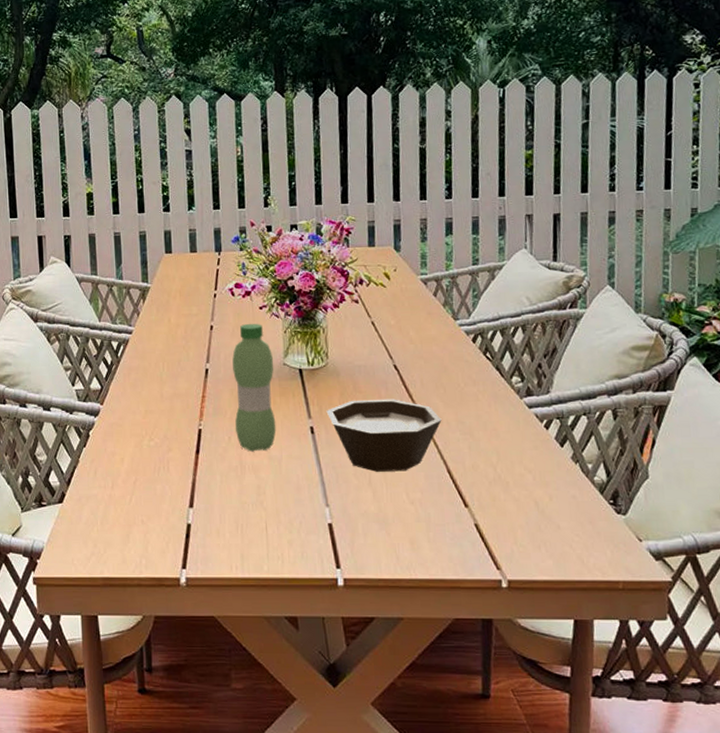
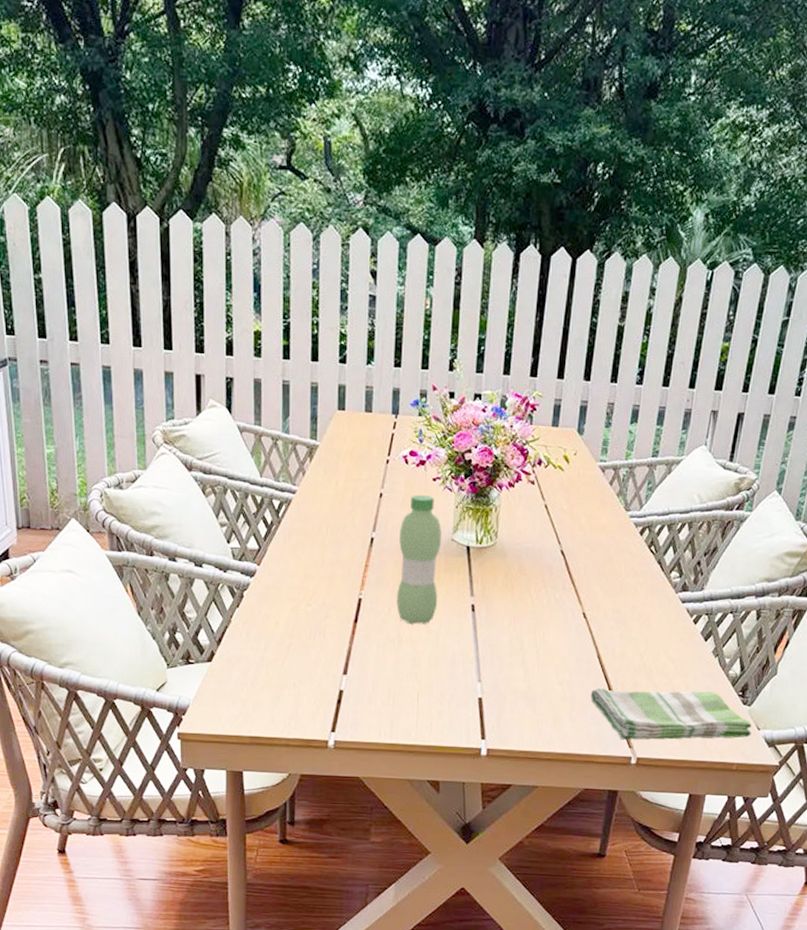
bowl: present [326,399,442,472] -> none [489,581,599,654]
dish towel: none [446,501,633,561] -> present [590,687,752,740]

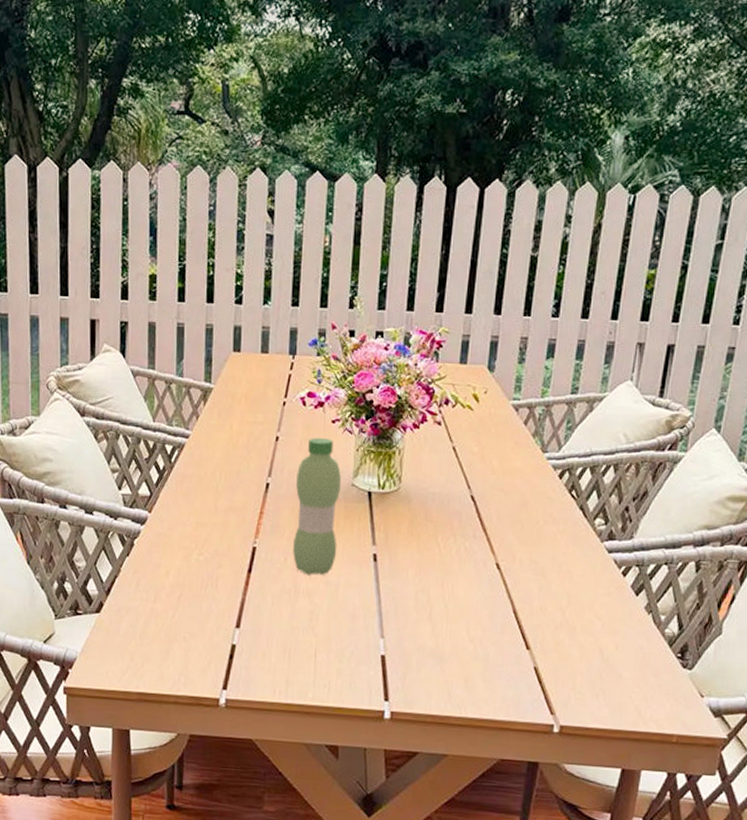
dish towel: present [590,687,752,740] -> none [506,646,694,706]

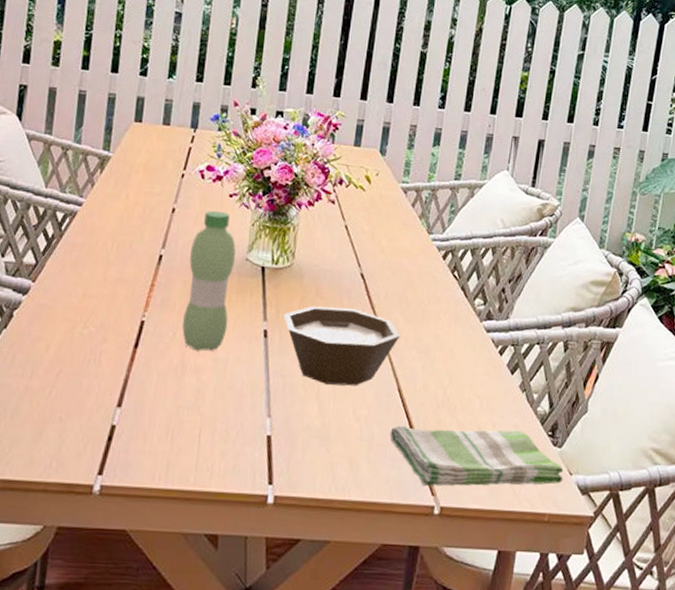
bowl: none [392,529,515,608] -> present [283,305,401,386]
dish towel: none [506,646,694,706] -> present [390,425,564,486]

